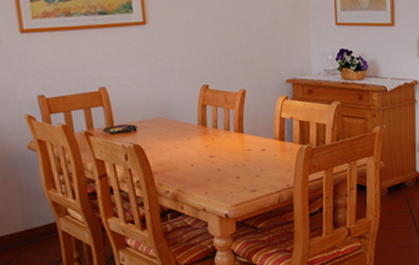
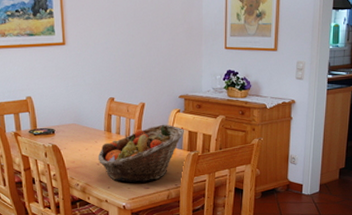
fruit basket: none [191,113,294,186] -> present [97,124,184,183]

